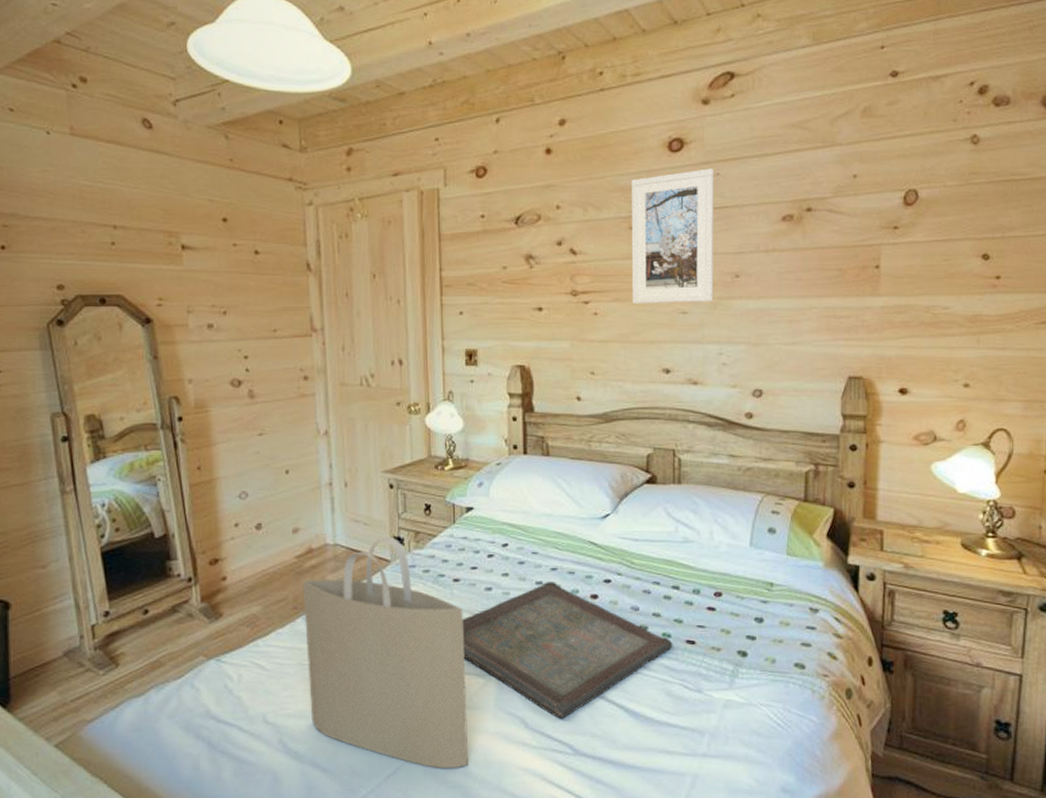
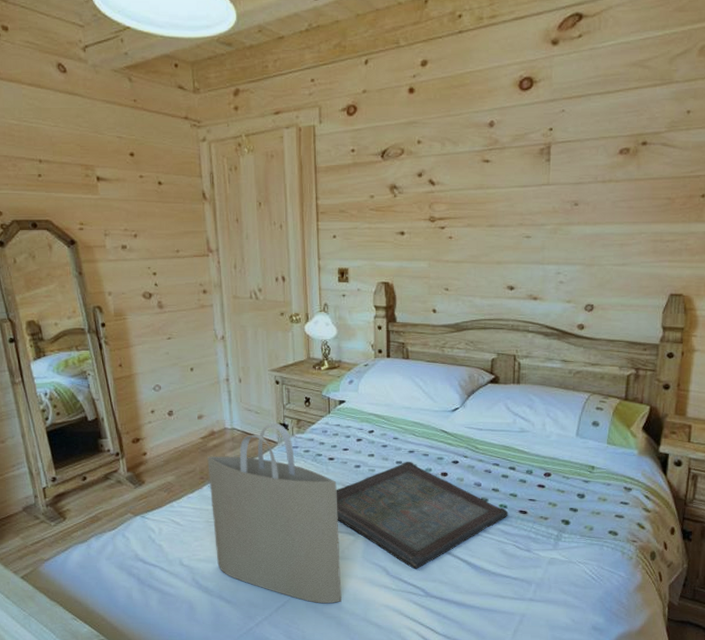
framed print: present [631,168,715,305] -> none [482,106,560,230]

